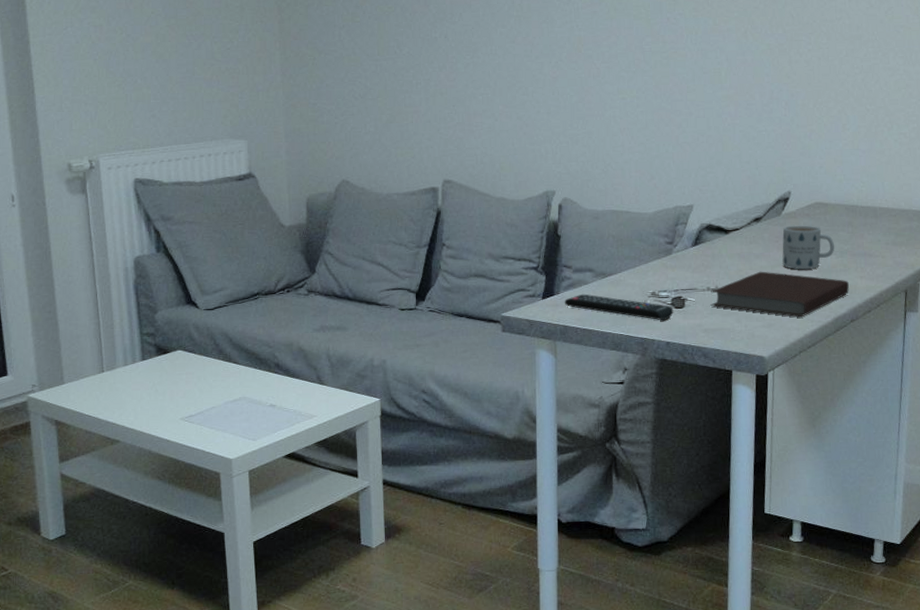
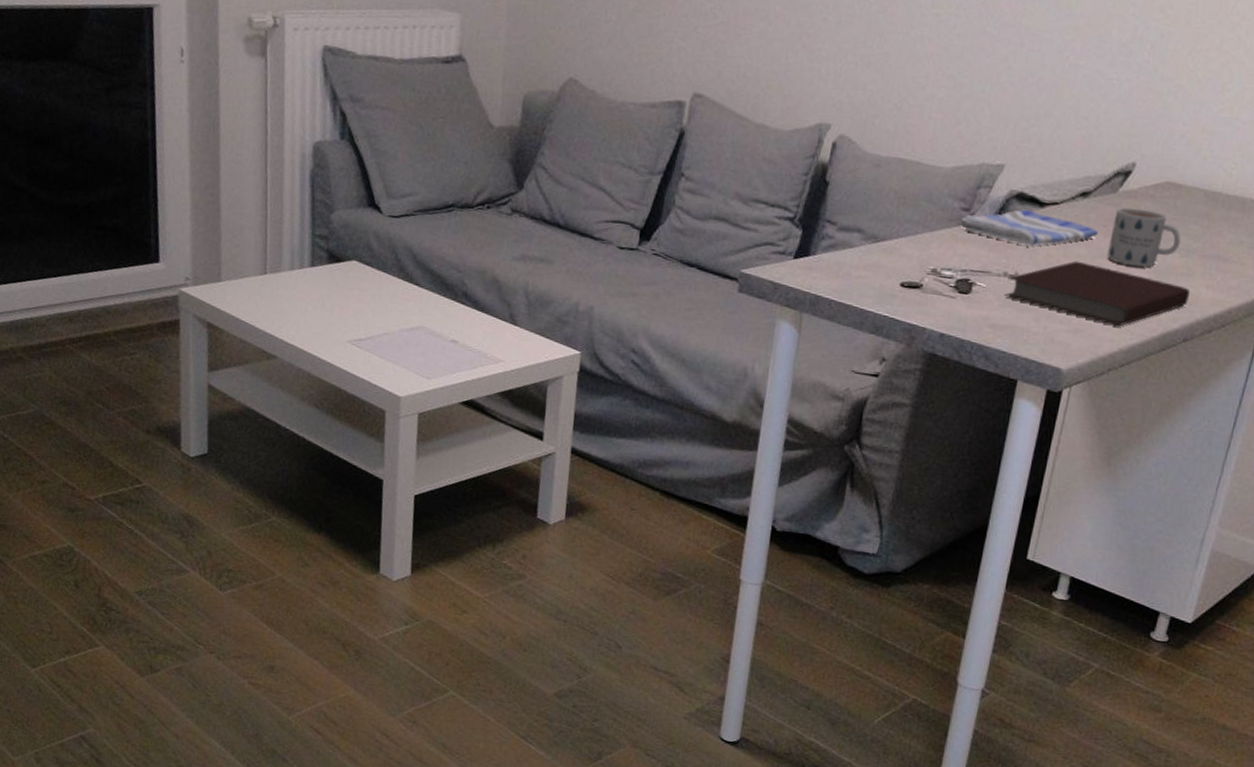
remote control: present [564,293,674,321] -> none [820,258,957,307]
dish towel: none [665,237,772,265] -> present [958,209,1098,246]

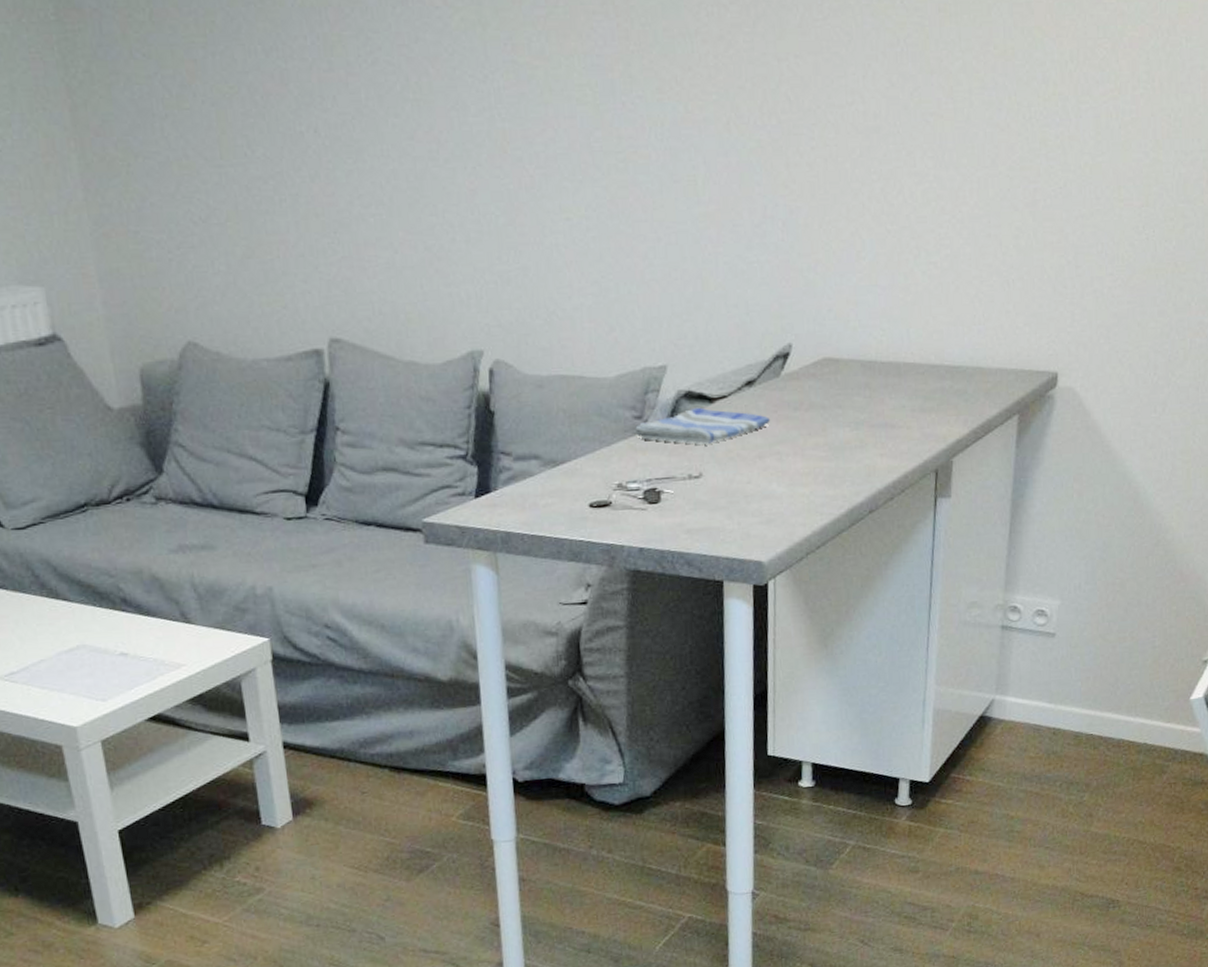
notebook: present [1004,261,1190,326] -> none [693,451,867,509]
mug: present [1107,207,1181,267] -> none [782,388,849,447]

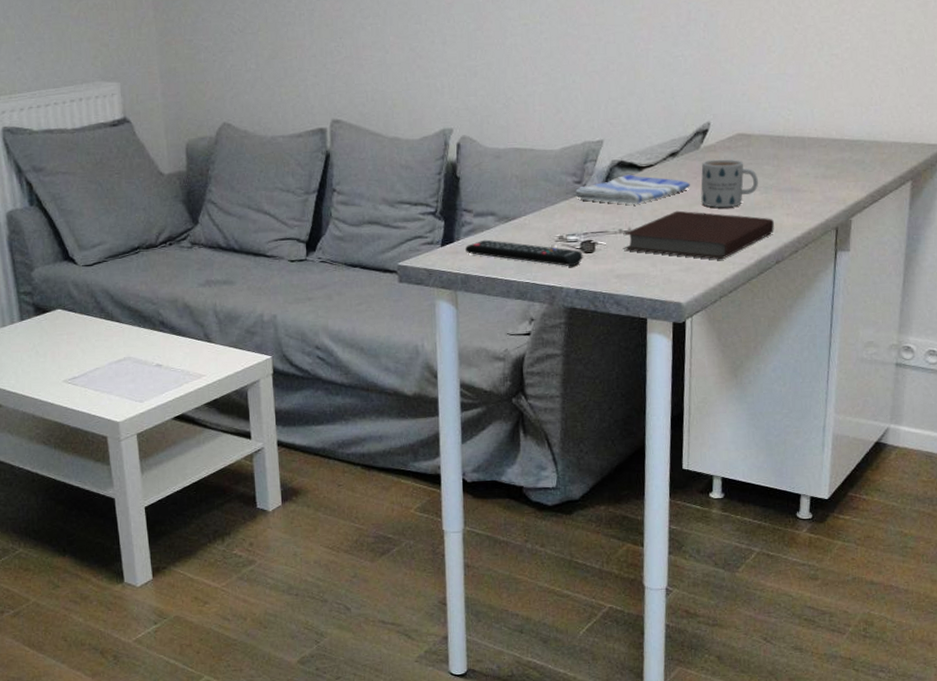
remote control: none [504,488,647,521] -> present [464,239,583,267]
notebook: none [693,451,867,509] -> present [623,210,774,259]
mug: none [782,388,849,447] -> present [701,159,759,208]

